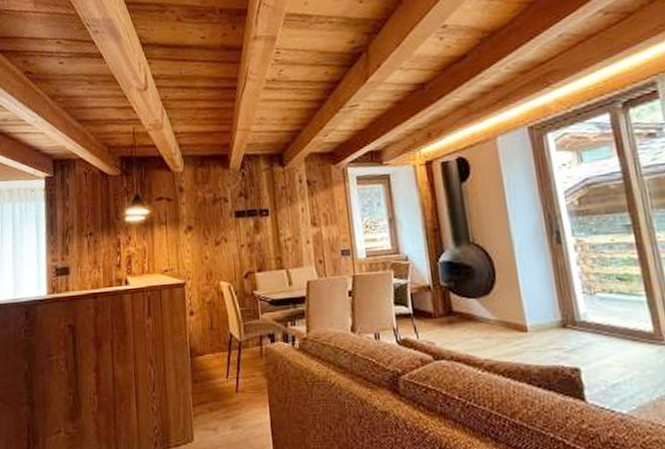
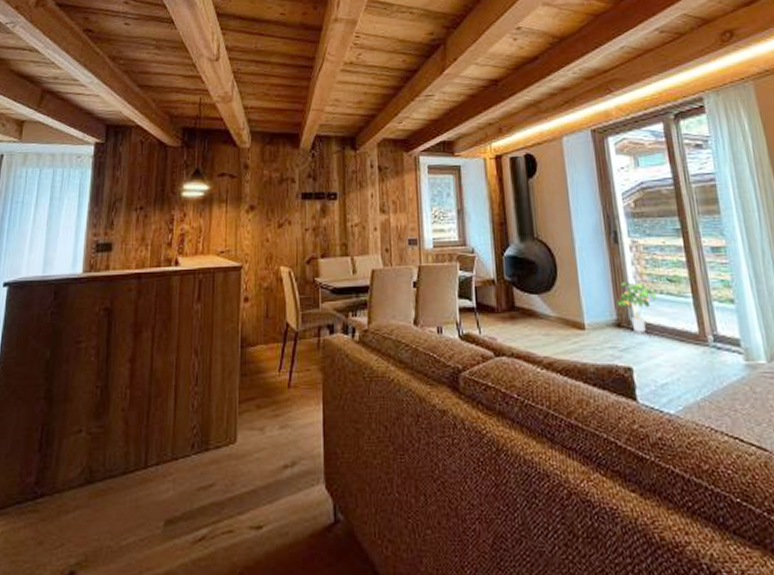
potted plant: none [562,282,606,333] -> present [617,282,657,332]

